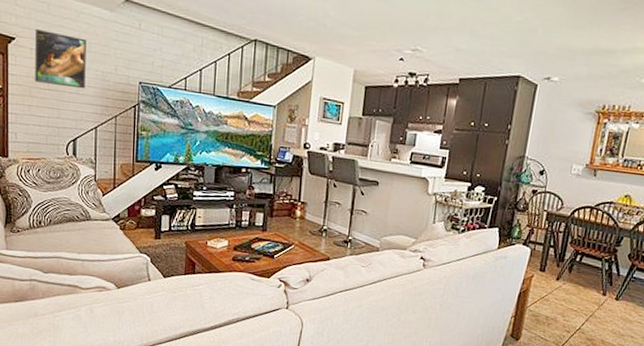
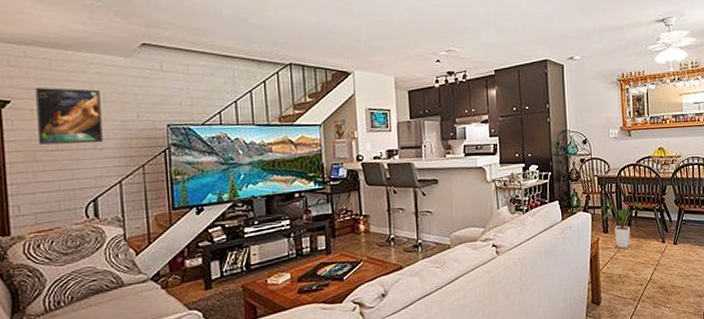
house plant: none [541,236,590,292] -> present [600,198,643,248]

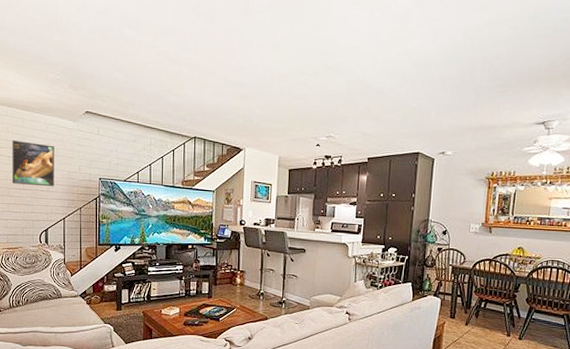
house plant: present [600,198,643,248] -> none [449,287,493,335]

